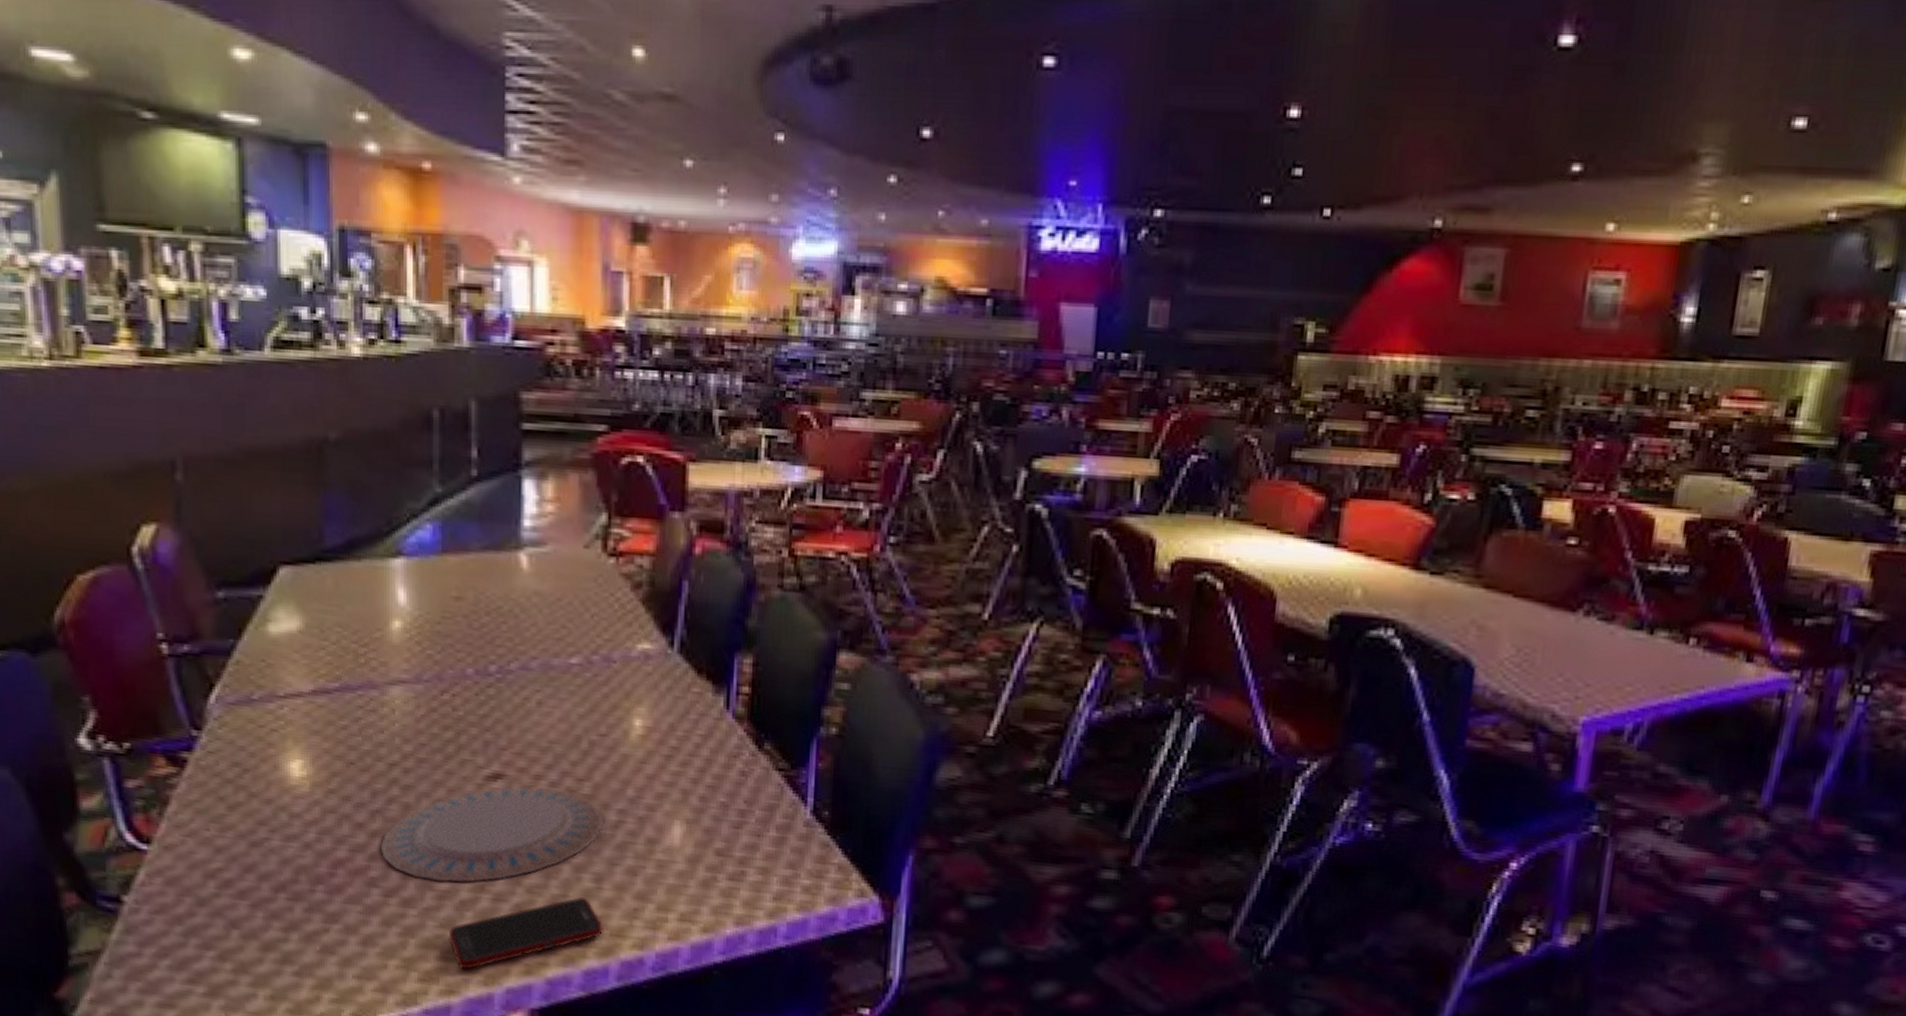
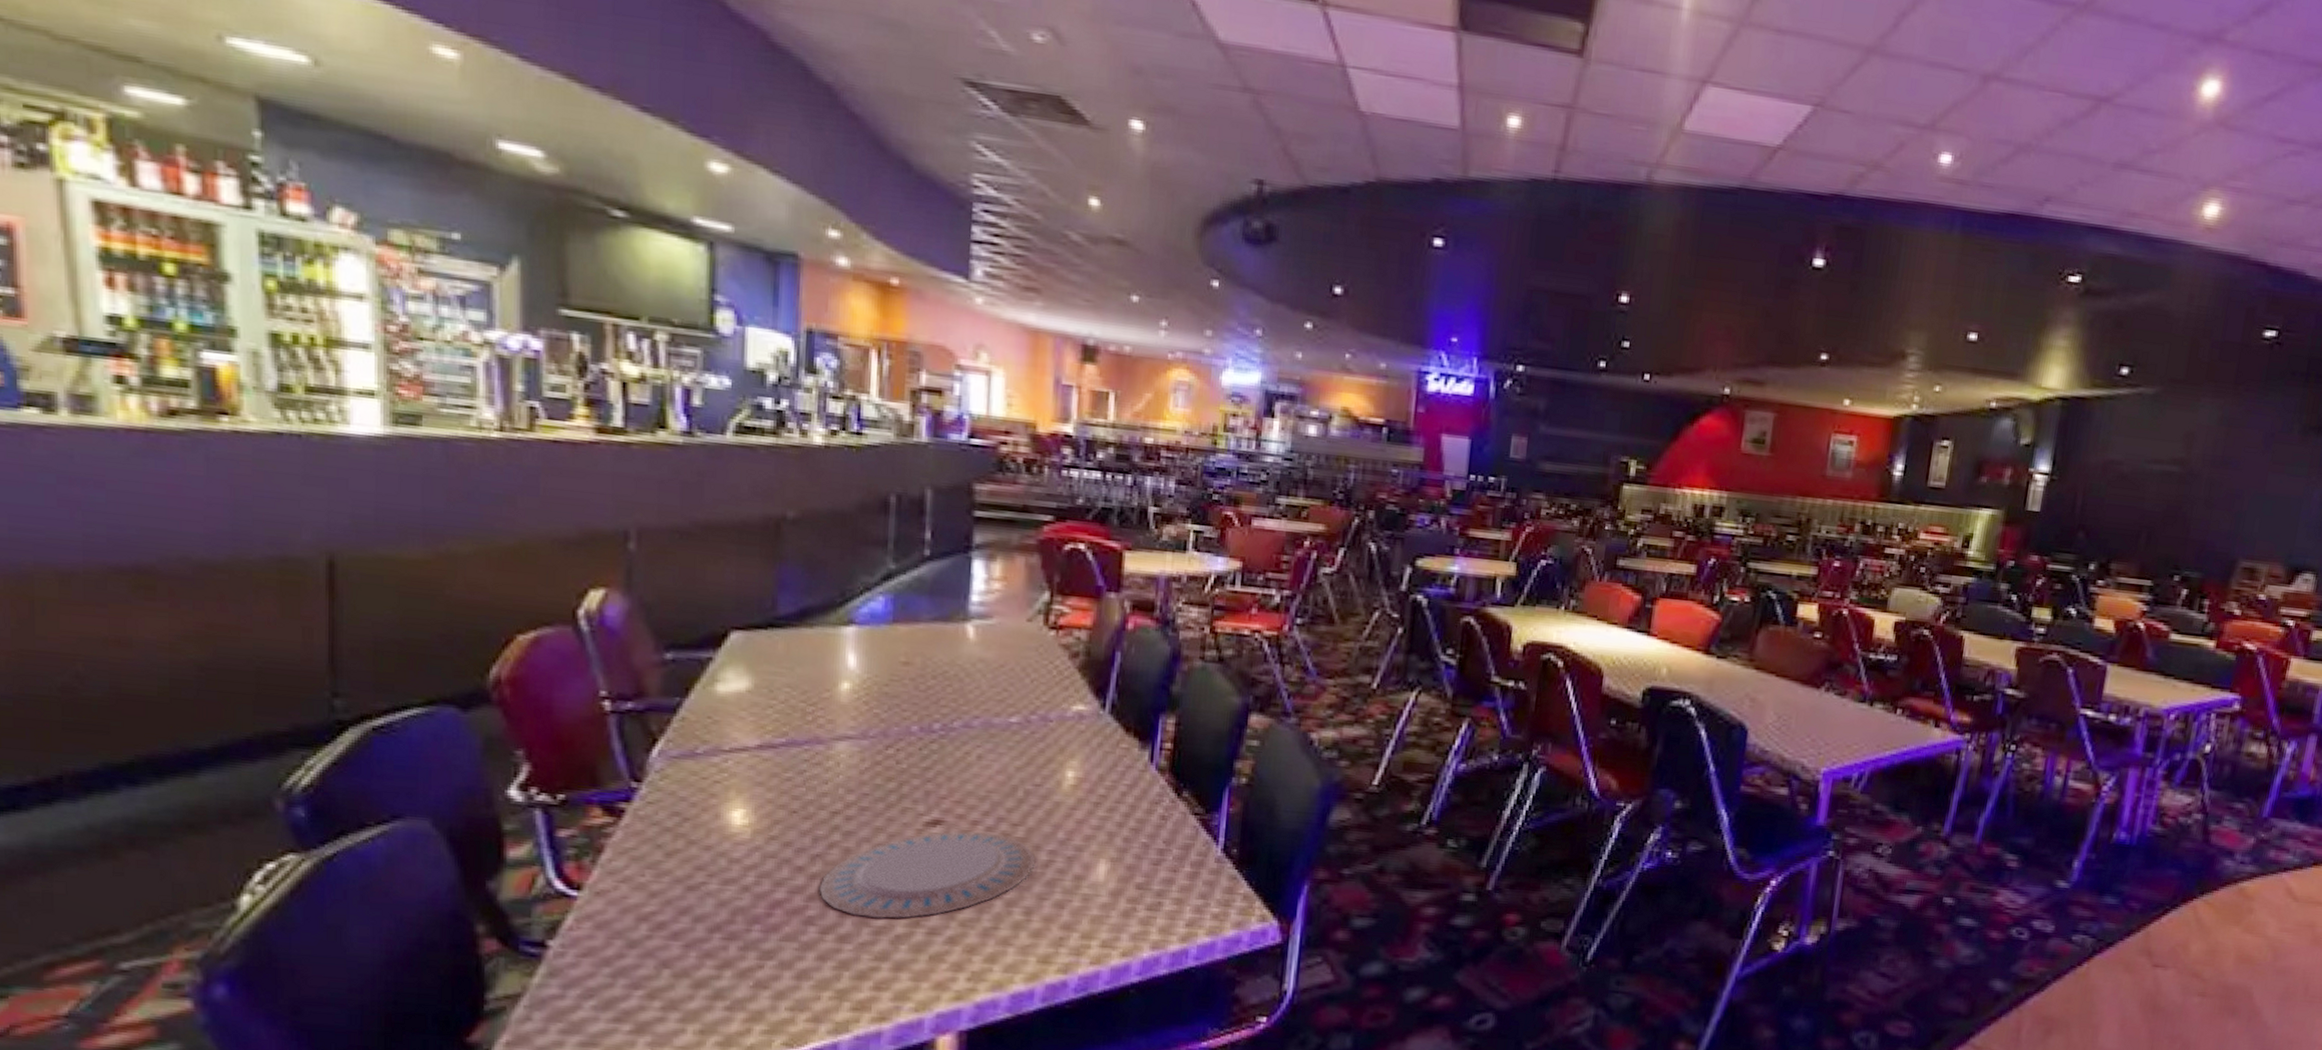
cell phone: present [448,897,604,970] -> none [882,929,1032,998]

